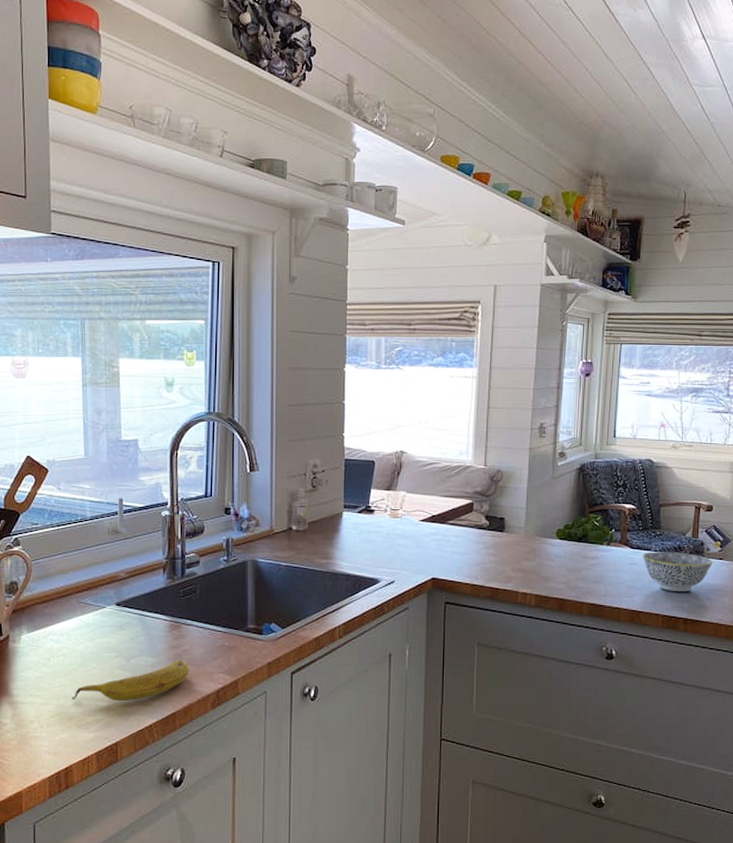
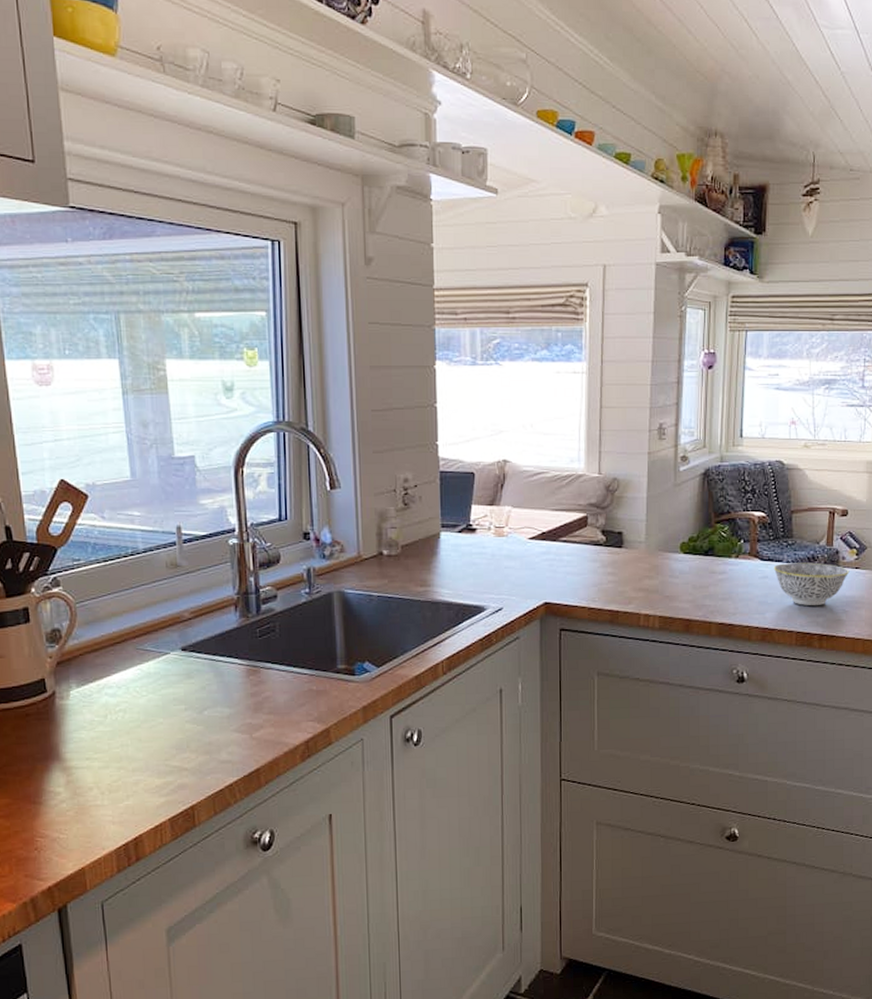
fruit: present [71,659,190,702] -> none [135,708,274,761]

